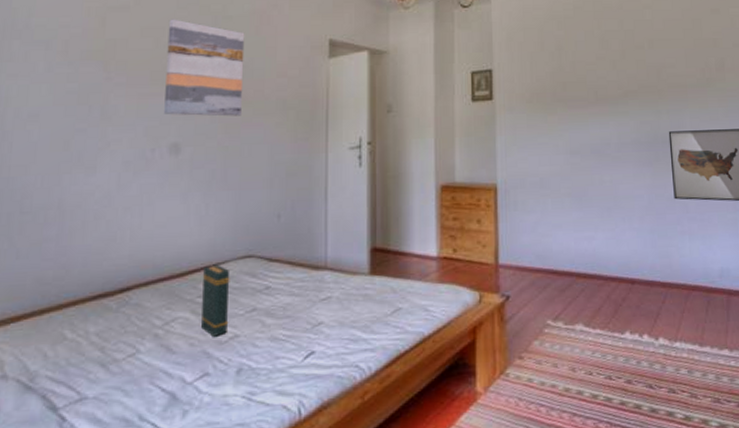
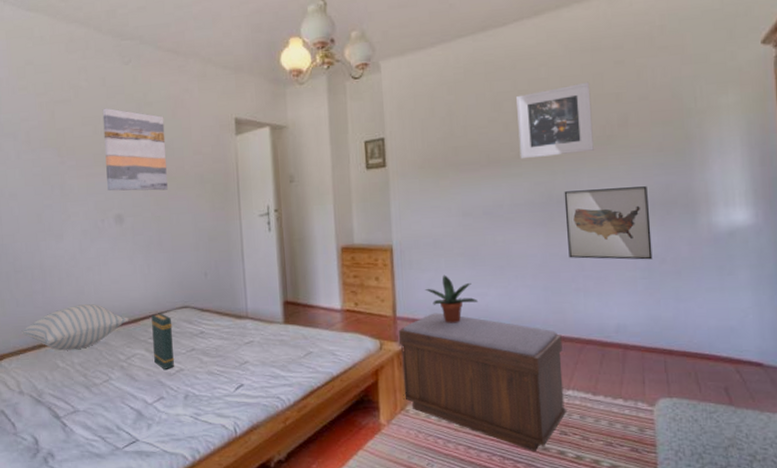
pillow: none [16,254,173,317] -> present [21,304,129,351]
bench: none [500,259,675,416] -> present [398,312,567,452]
potted plant: none [529,217,585,271] -> present [424,275,478,323]
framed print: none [623,26,695,98] -> present [516,81,594,159]

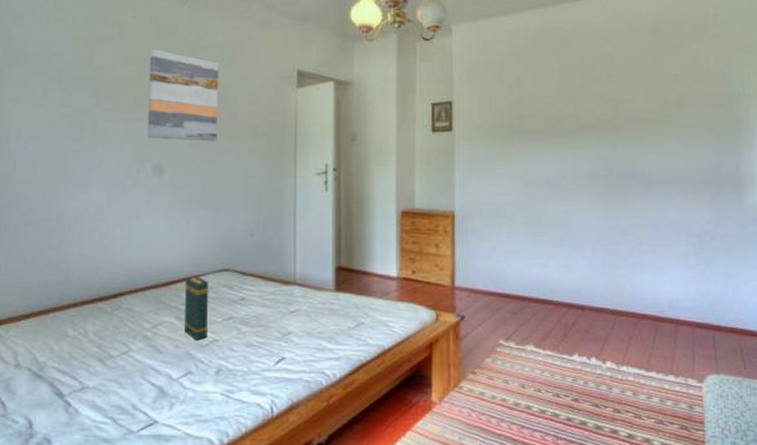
pillow: present [21,304,129,351] -> none [25,264,159,317]
bench: present [398,312,567,452] -> none [455,283,621,431]
potted plant: present [424,275,478,323] -> none [485,244,537,295]
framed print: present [516,81,594,159] -> none [582,61,653,132]
wall art: present [564,186,653,260] -> none [624,165,704,236]

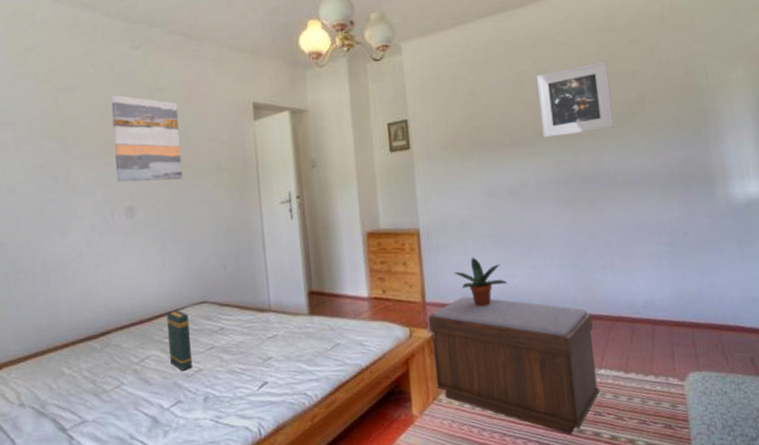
bench: none [455,283,621,431] -> present [427,296,601,436]
potted plant: none [485,244,537,295] -> present [453,257,507,307]
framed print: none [582,61,653,132] -> present [537,60,614,138]

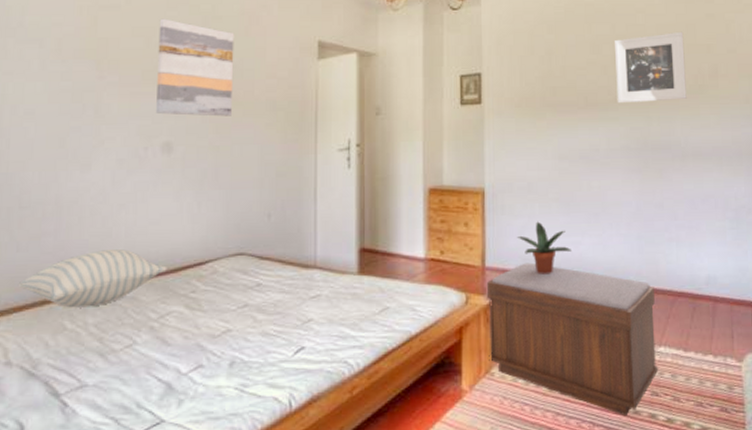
pillow: none [21,303,142,356] -> present [17,249,167,308]
book: present [166,310,193,371] -> none [194,261,223,330]

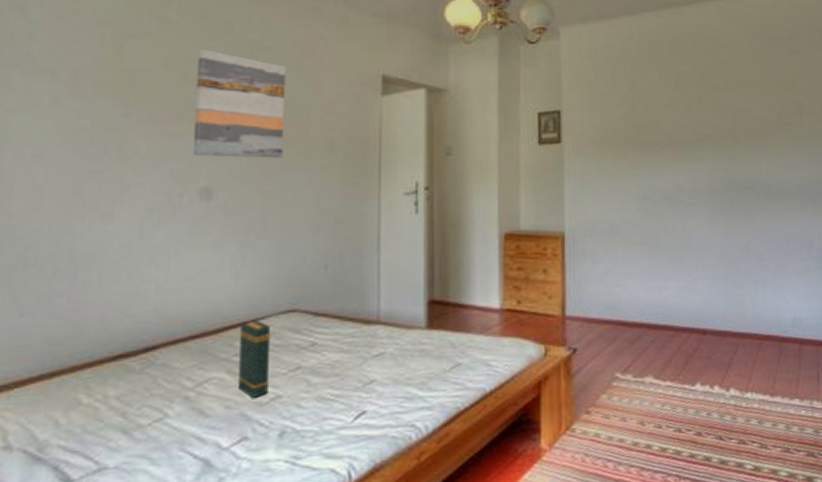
pillow: present [17,249,167,308] -> none [20,310,206,379]
book: none [194,261,223,330] -> present [237,319,271,398]
bench: present [486,262,659,417] -> none [566,310,746,468]
potted plant: present [516,221,571,275] -> none [598,266,656,322]
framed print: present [615,31,687,104] -> none [699,68,771,142]

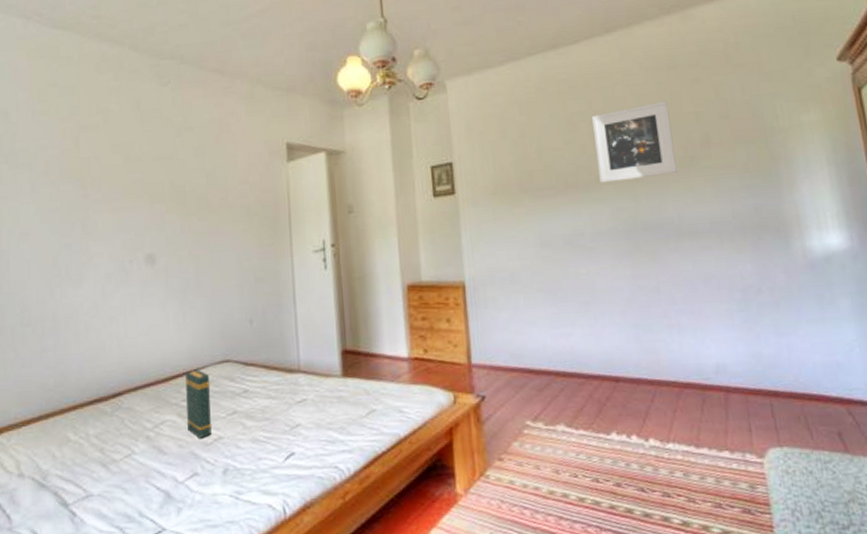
wall art: present [193,49,286,158] -> none [135,133,209,227]
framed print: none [699,68,771,142] -> present [592,100,677,183]

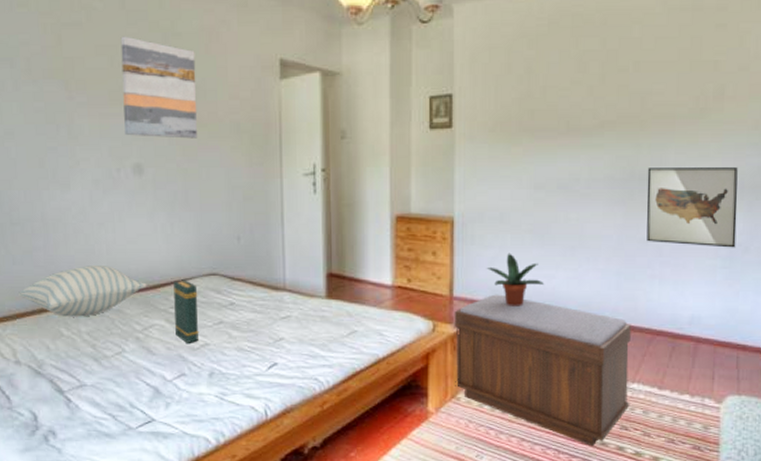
pillow: none [24,361,158,420] -> present [17,266,147,317]
wall art: none [135,133,209,227] -> present [120,36,198,139]
bench: none [474,357,669,520] -> present [454,294,631,447]
potted plant: none [502,313,562,370] -> present [486,253,544,306]
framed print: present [592,100,677,183] -> none [603,45,687,129]
wall art: none [648,210,748,291] -> present [646,167,738,248]

